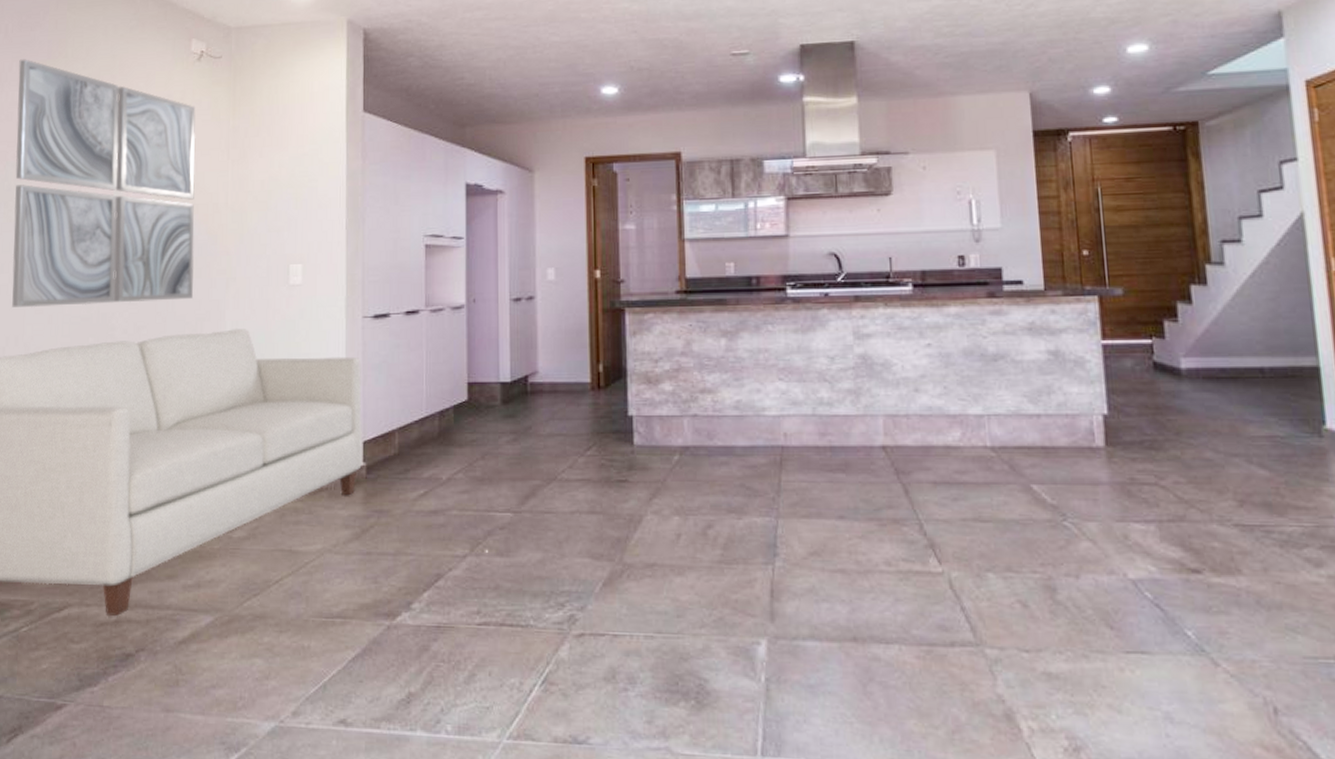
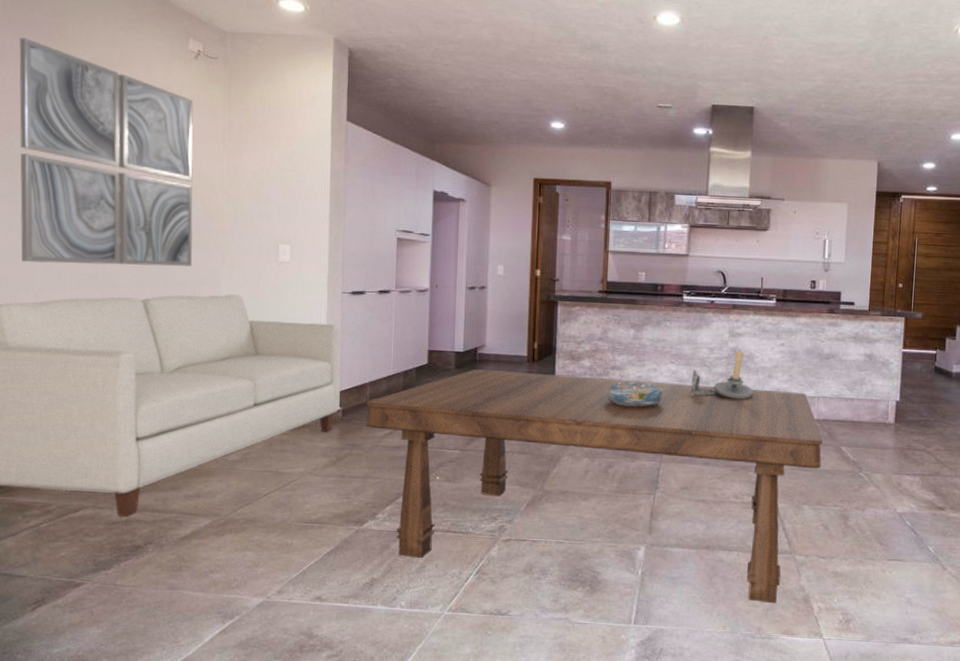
dining table: none [395,404,1005,724] -> present [366,369,823,604]
decorative bowl: none [696,409,773,443] -> present [606,382,664,407]
candlestick: none [808,355,897,424] -> present [691,349,754,400]

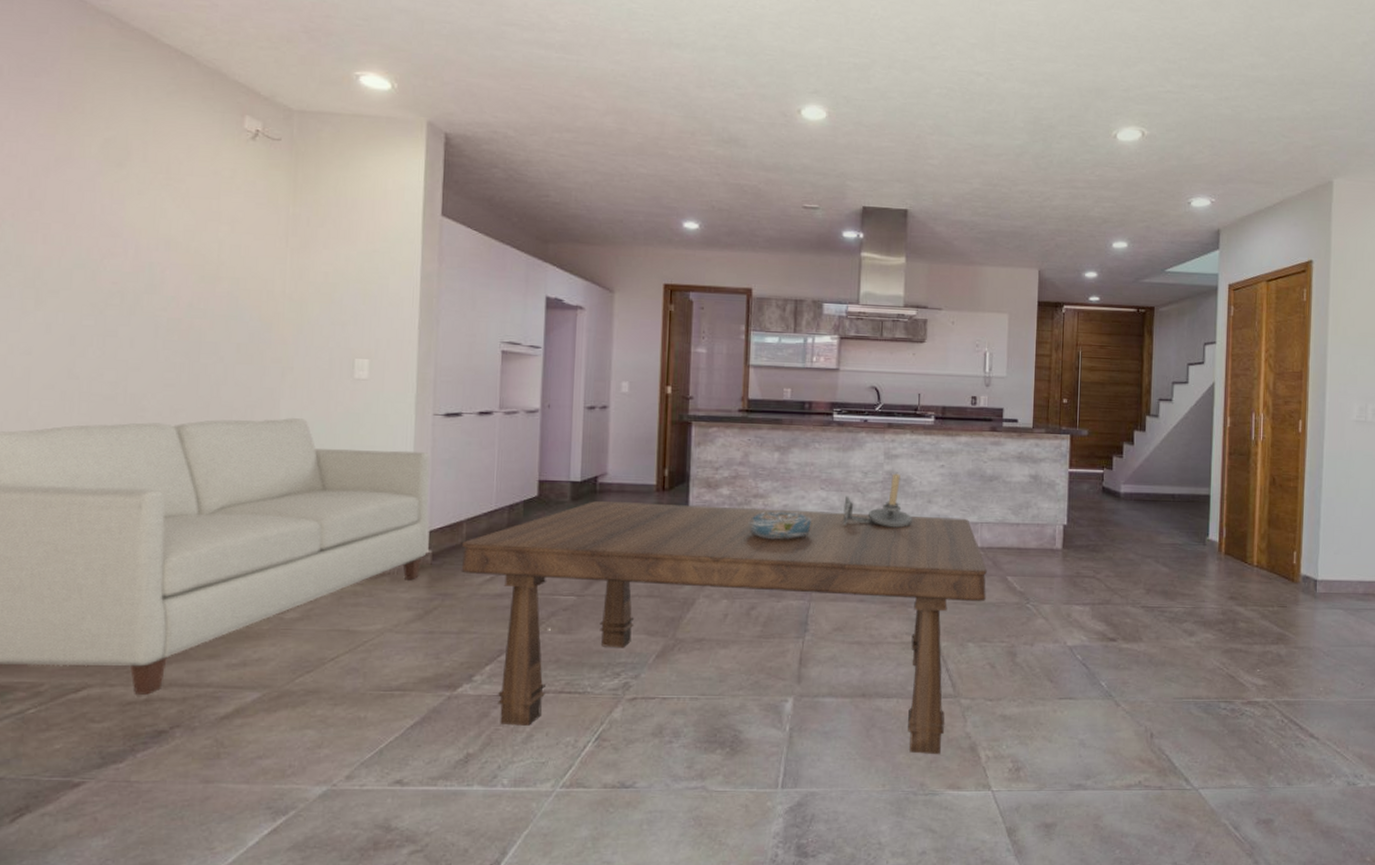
wall art: present [19,37,194,266] -> none [12,107,249,385]

